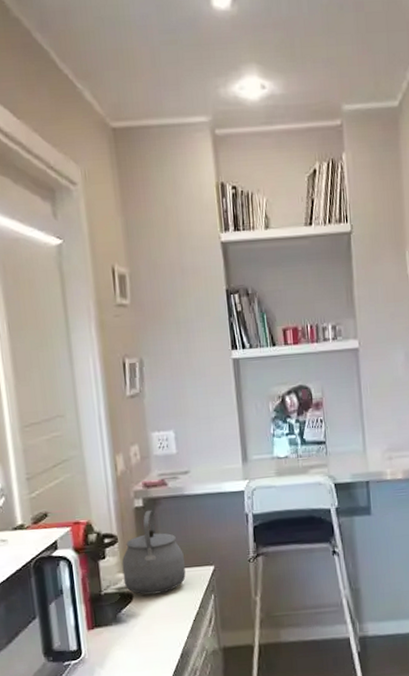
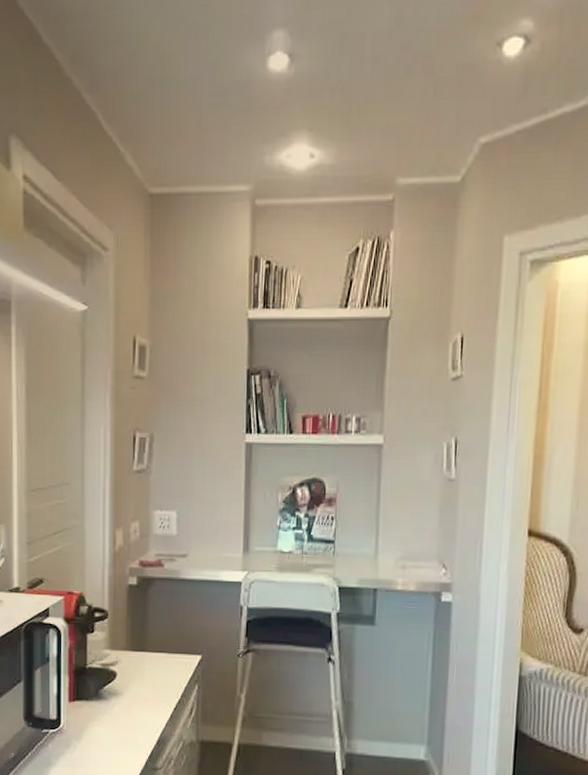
tea kettle: present [122,510,186,595] -> none [109,589,172,676]

